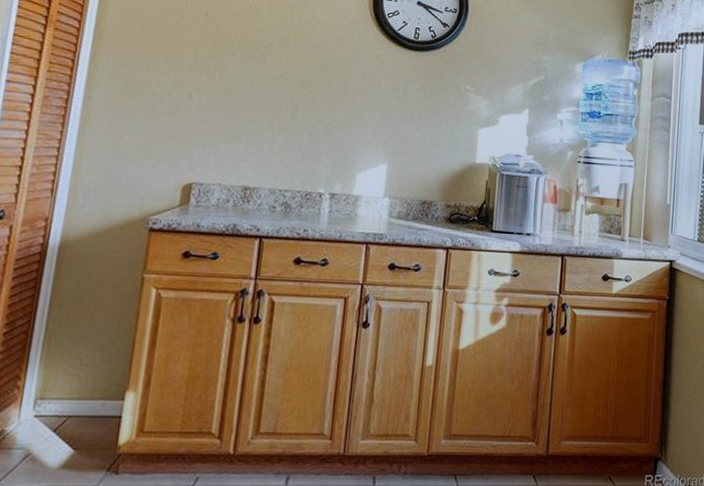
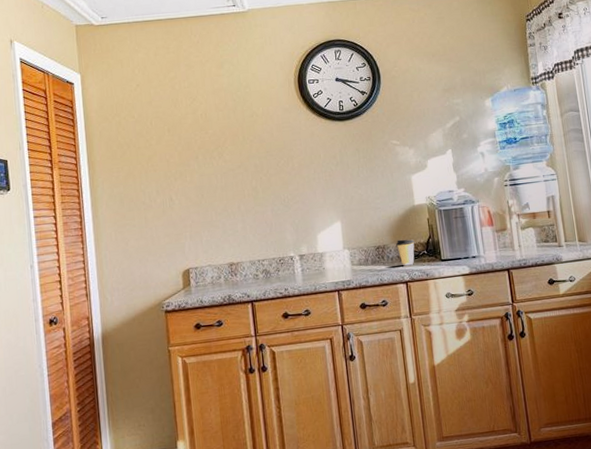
coffee cup: none [445,198,467,230] -> present [396,239,415,266]

